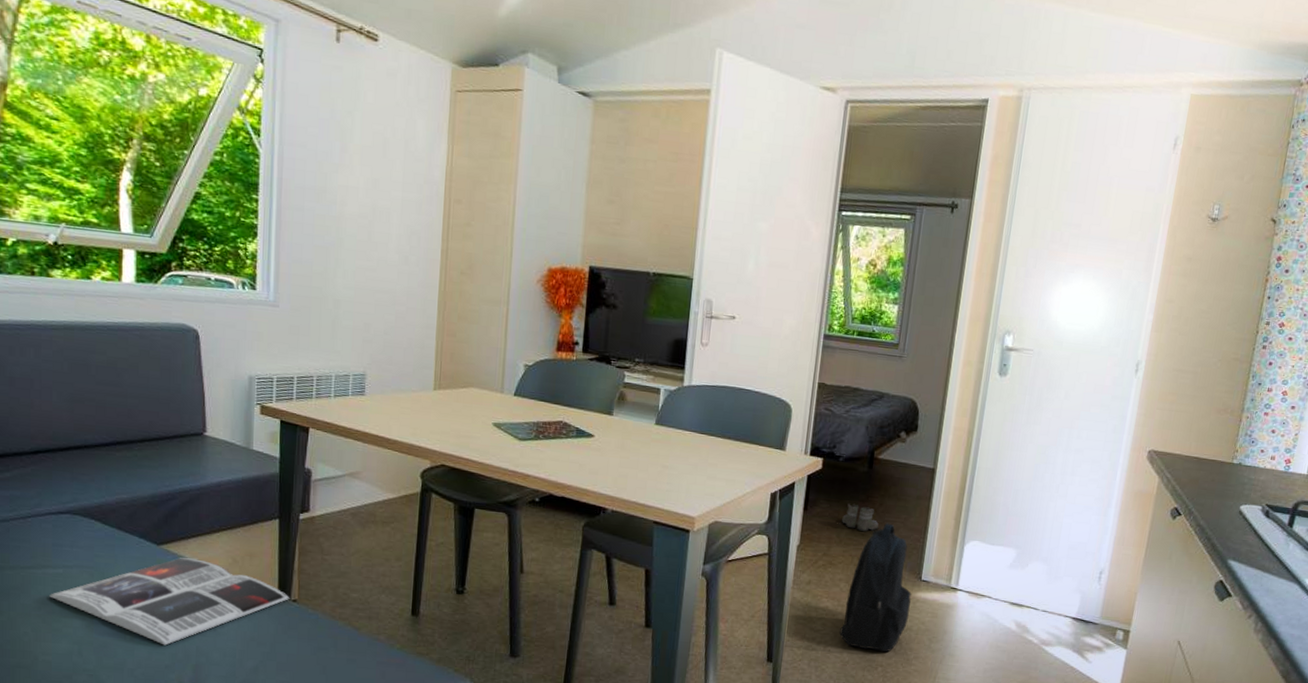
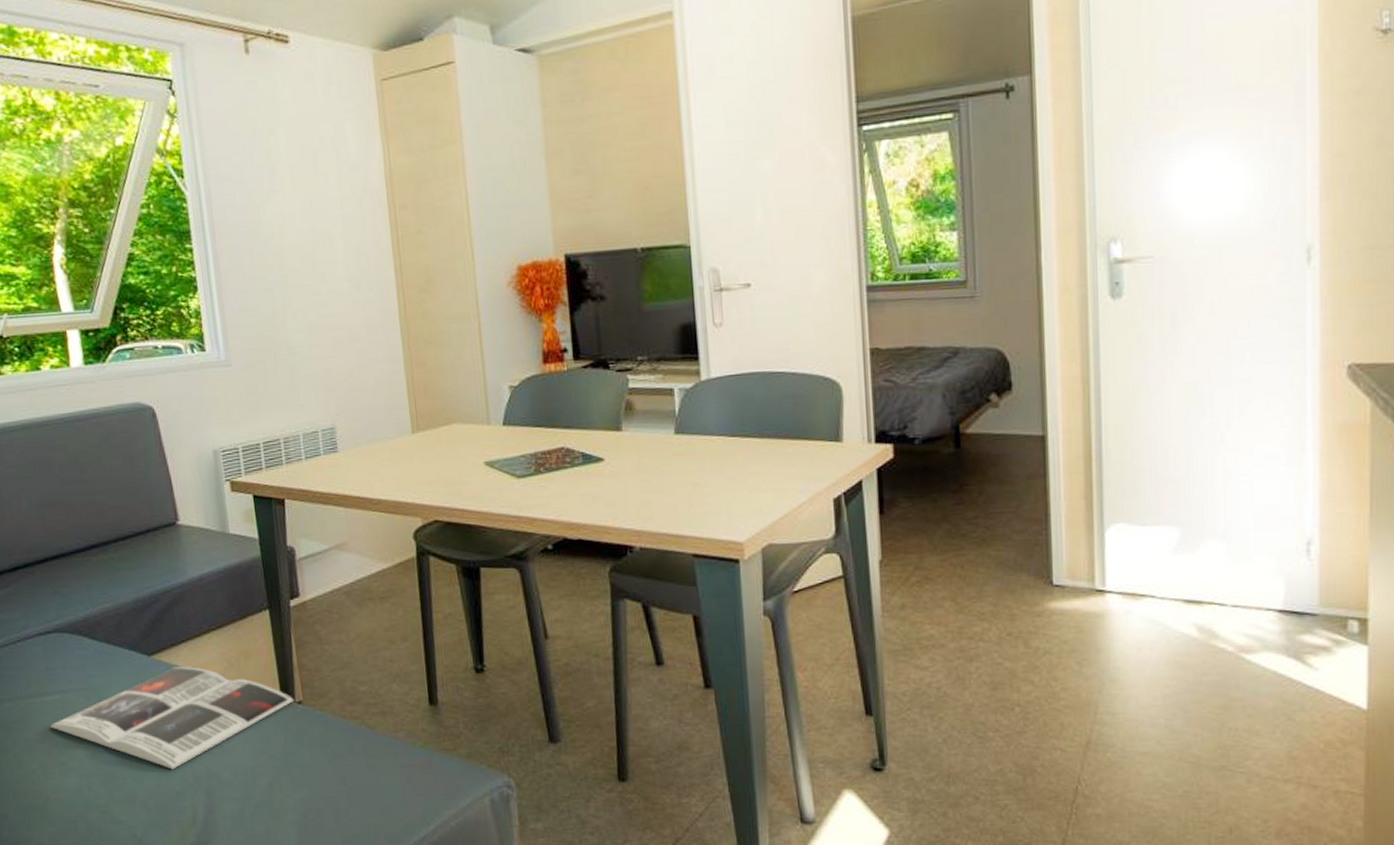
backpack: present [839,523,912,652] -> none [954,516,1044,687]
boots: present [842,503,879,532] -> none [932,496,983,531]

